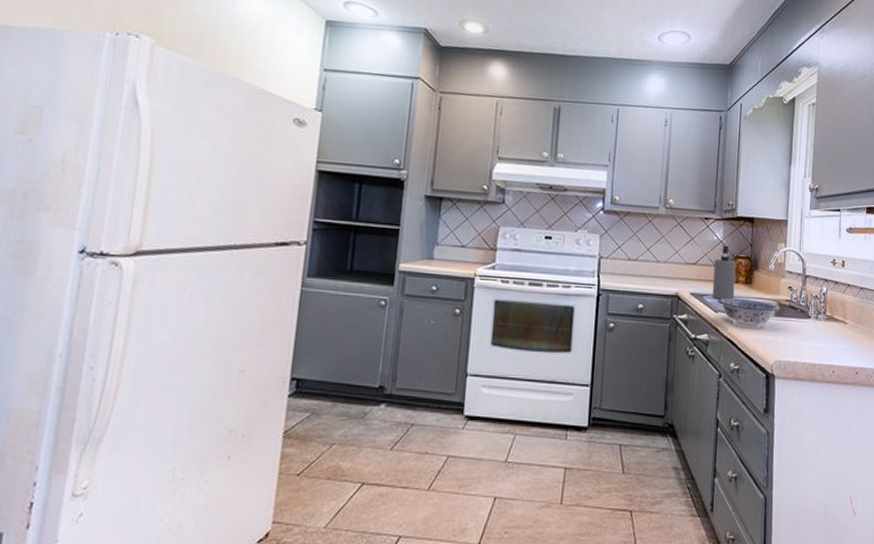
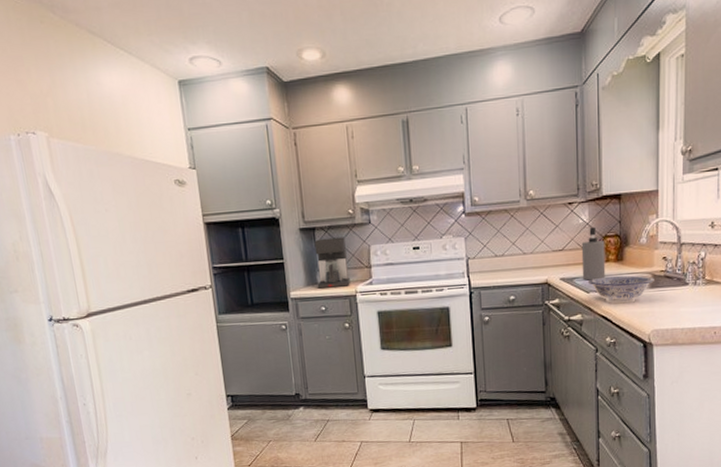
coffee maker: none [432,210,474,267] -> present [314,237,350,290]

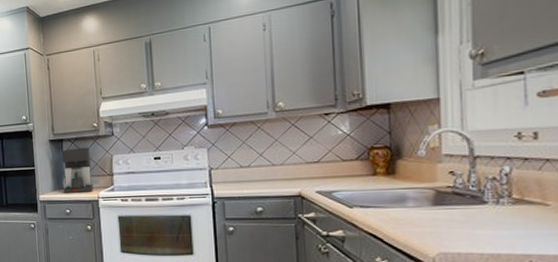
soap dispenser: present [580,226,606,281] -> none [339,138,373,195]
bowl: present [587,275,654,304] -> none [350,190,439,222]

